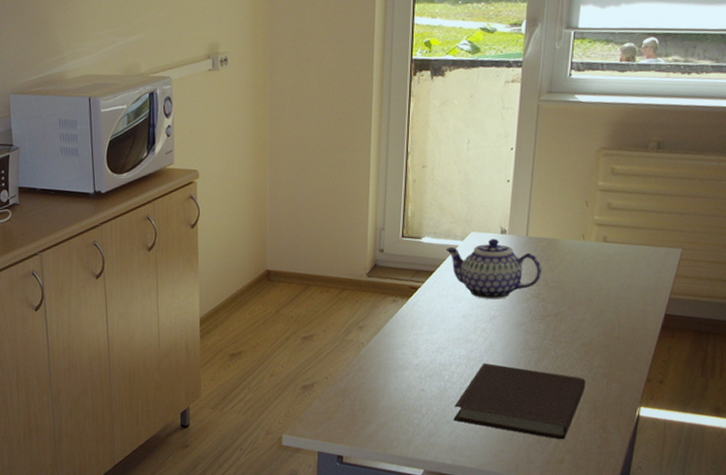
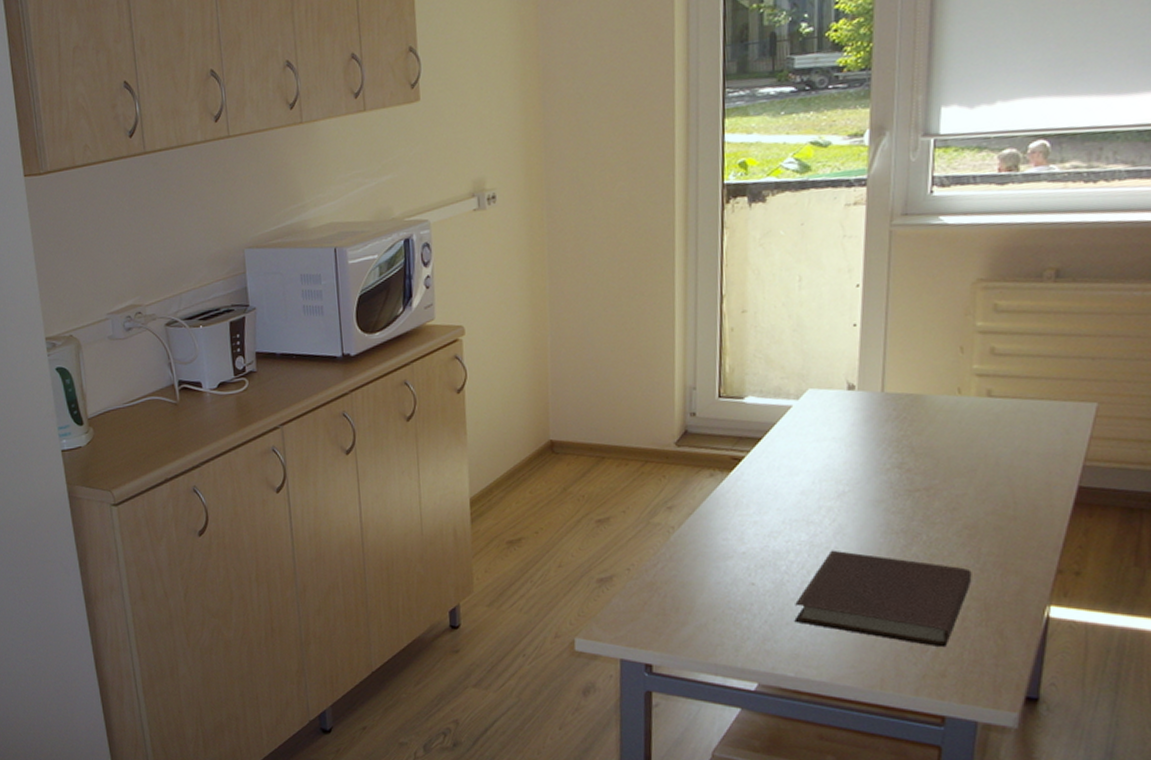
teapot: present [445,238,541,300] -> none [775,396,904,472]

